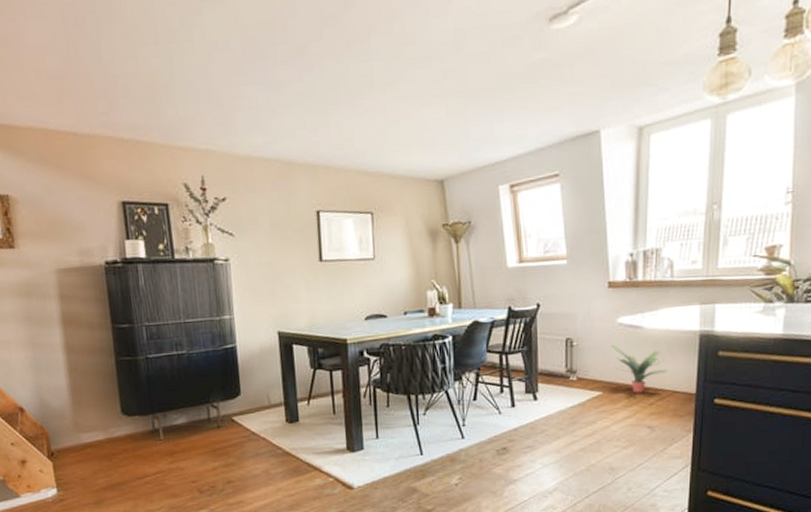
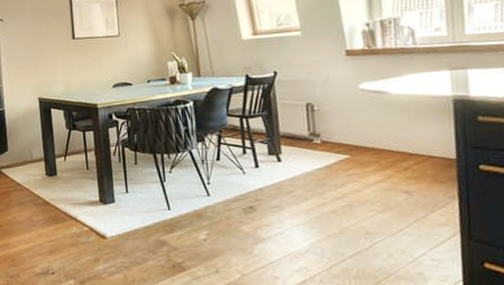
potted plant: present [611,345,667,393] -> none [354,110,420,157]

